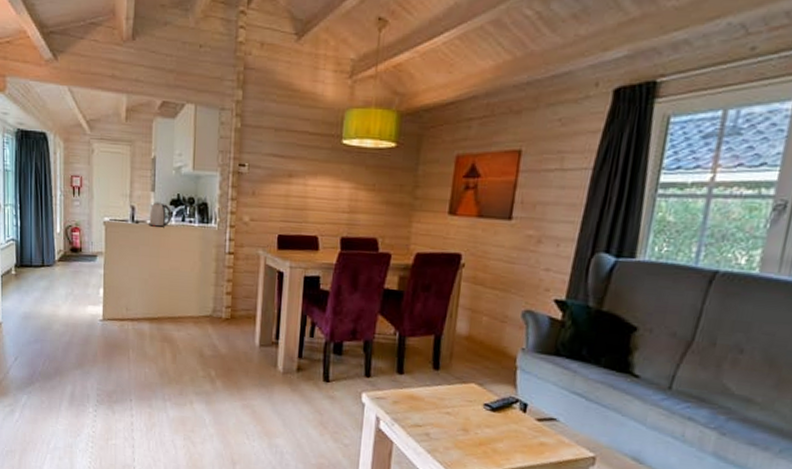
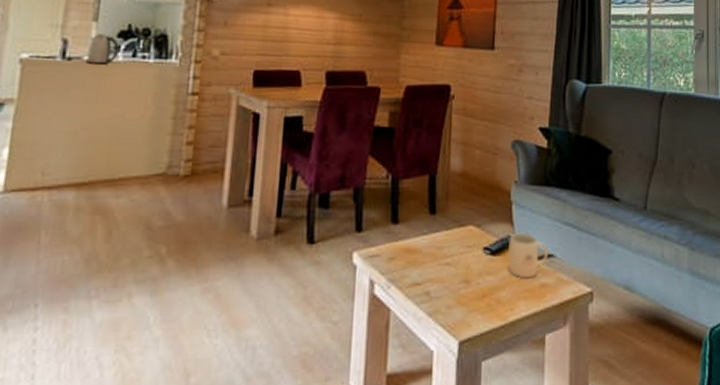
mug: none [507,394,551,436] -> present [507,232,548,279]

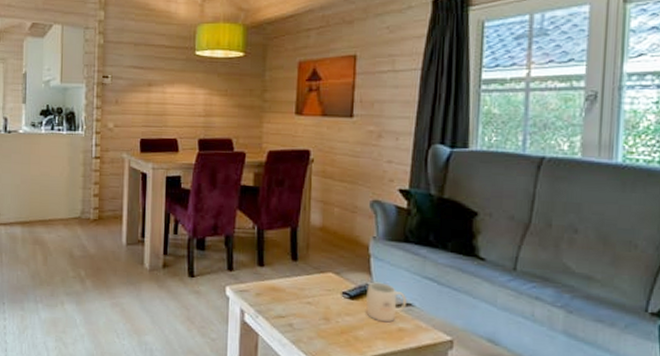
kettle: present [86,34,119,66] -> none [20,113,41,137]

